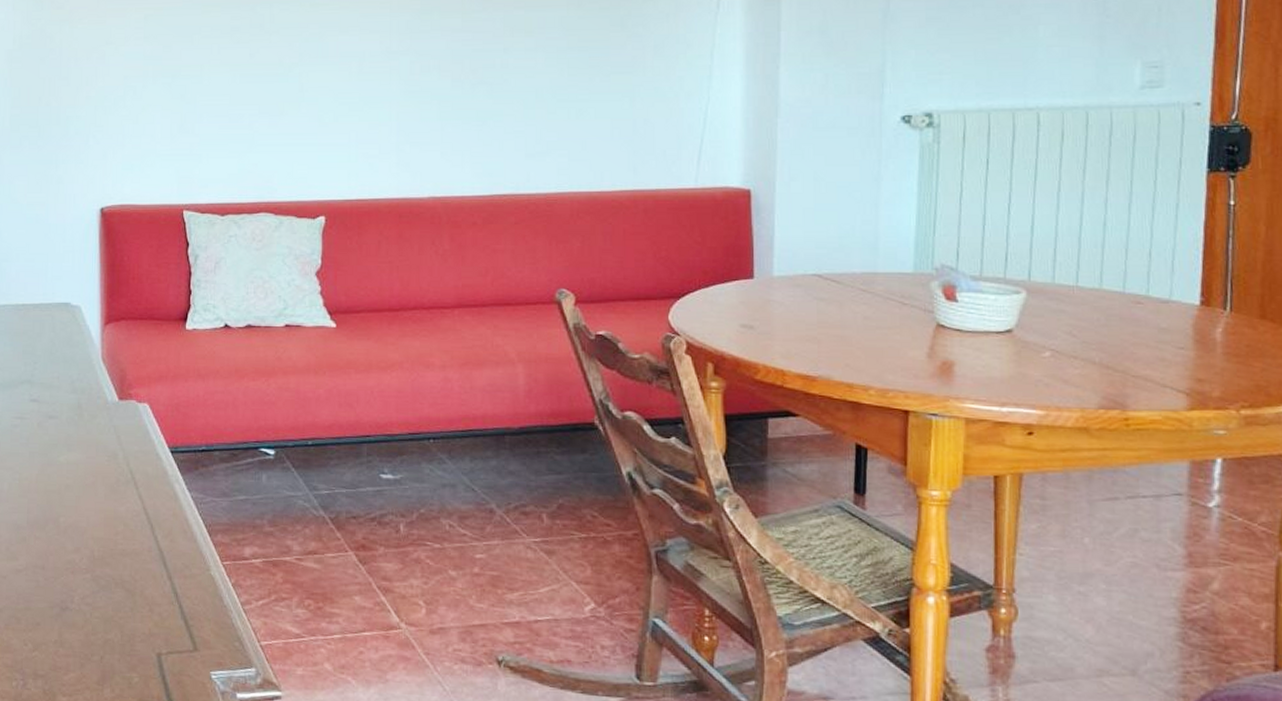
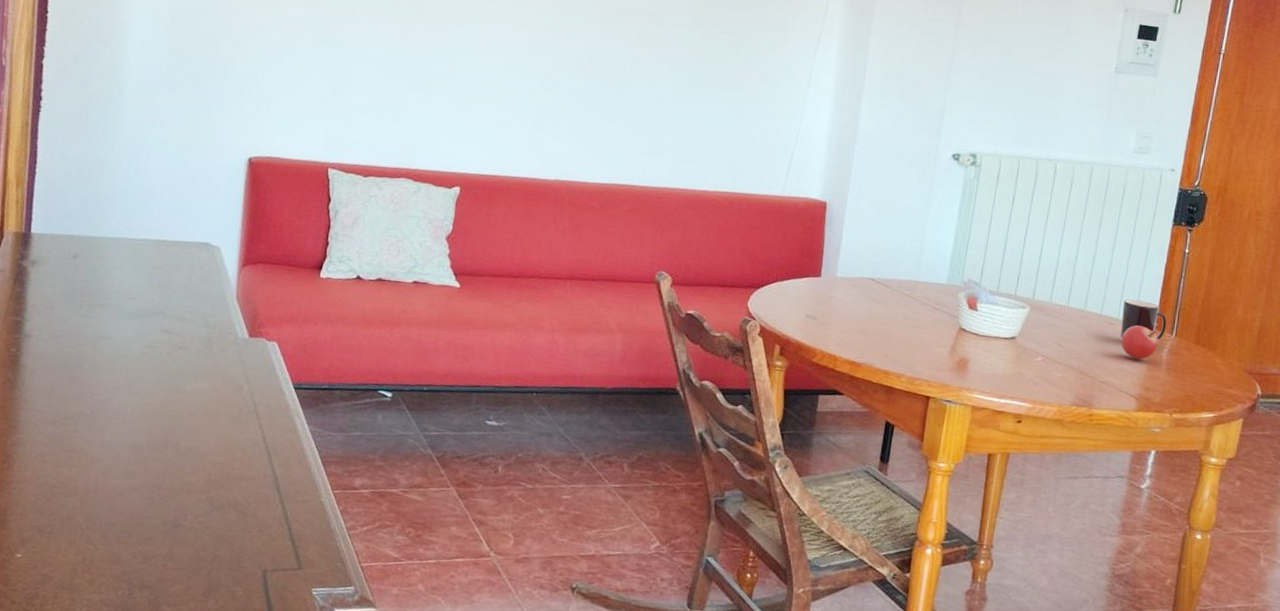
mug: none [1152,270,1217,322] -> present [1120,299,1167,340]
fruit: none [1155,302,1207,345] -> present [1121,325,1158,360]

